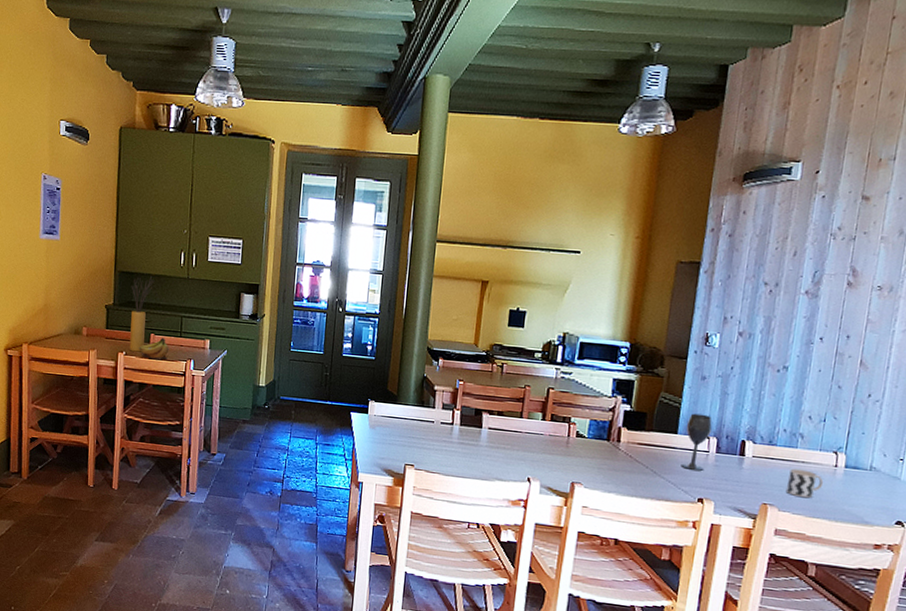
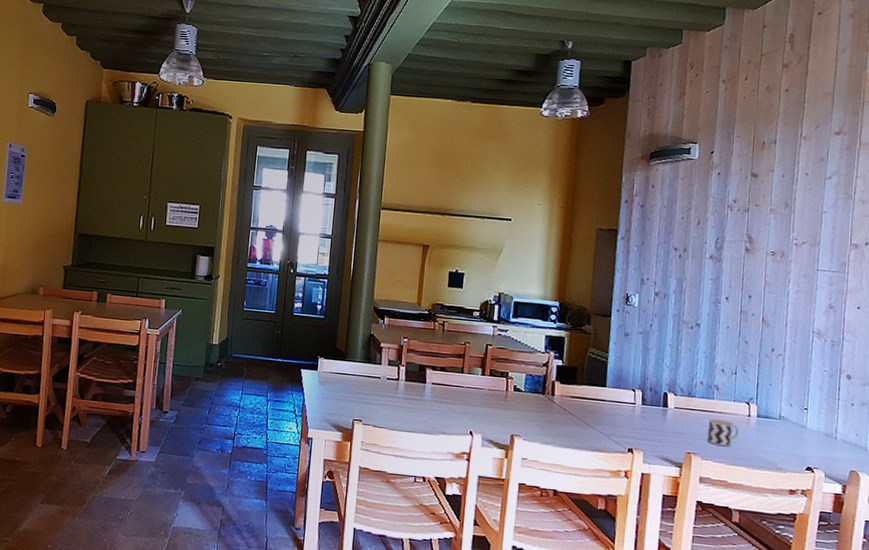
vase: present [129,276,155,352] -> none [85,239,114,312]
fruit: present [139,337,170,360] -> none [95,297,125,320]
wine glass: present [681,413,713,471] -> none [611,367,637,423]

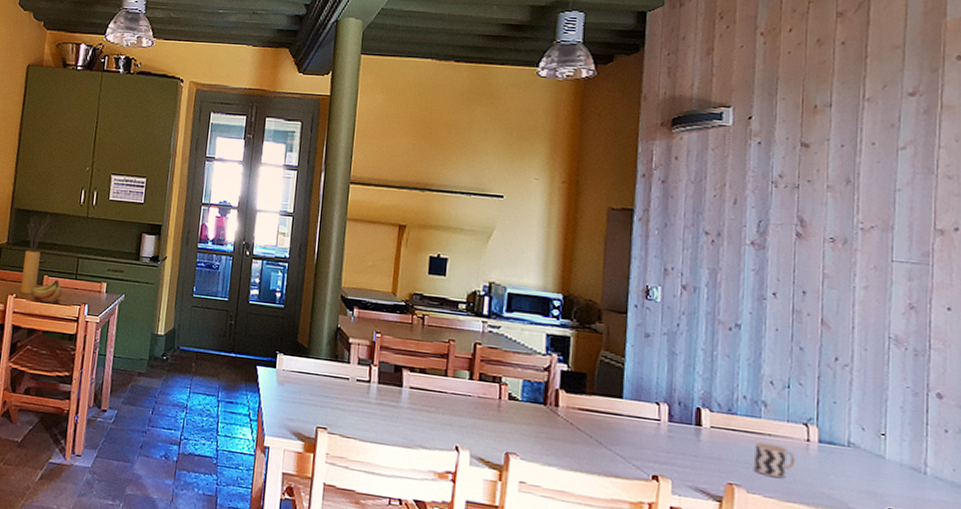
vase: none [85,239,114,312] -> present [20,214,52,295]
fruit: none [95,297,125,320] -> present [30,279,63,304]

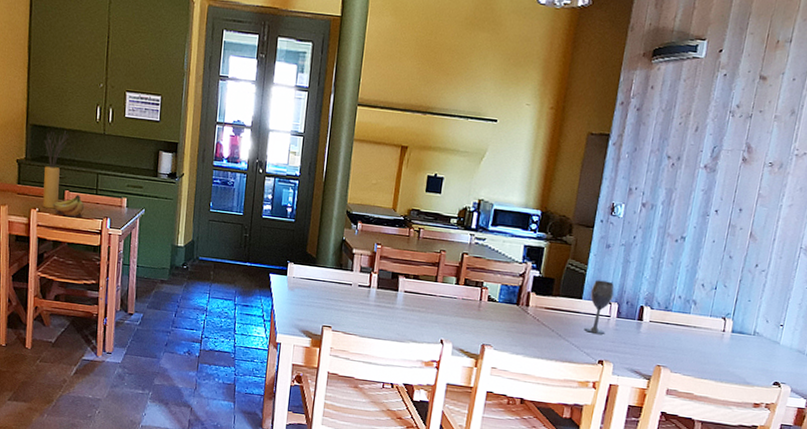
wine glass: none [629,375,661,443] -> present [584,280,615,335]
cup: present [753,442,796,479] -> none [678,333,712,361]

